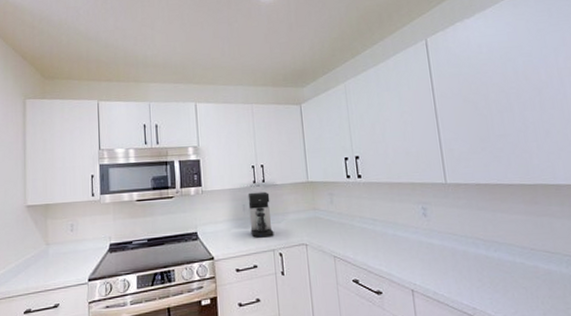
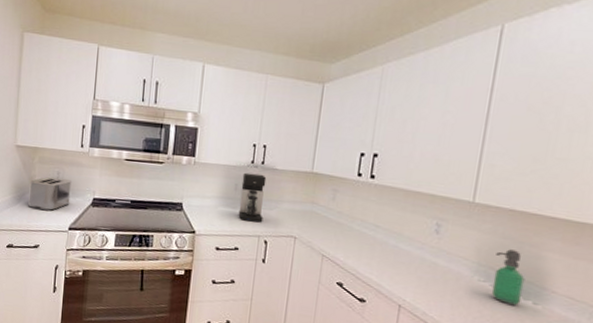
toaster: none [43,229,87,267] -> present [28,176,71,211]
soap dispenser: none [477,218,510,269] -> present [491,249,525,306]

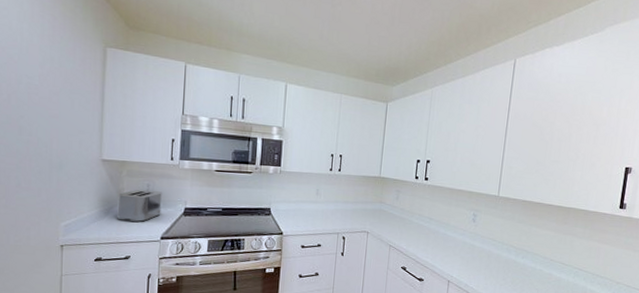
coffee maker: present [238,172,267,223] -> none [320,179,343,222]
soap dispenser: present [491,249,525,306] -> none [511,230,534,273]

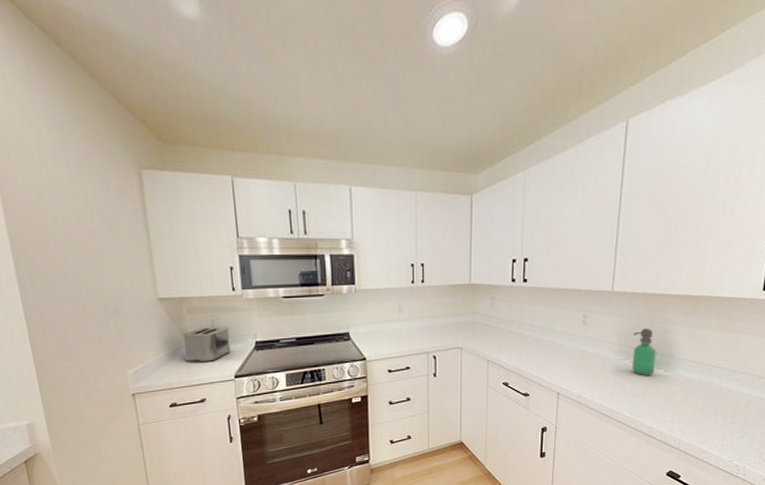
soap dispenser: none [511,230,534,273] -> present [631,328,657,376]

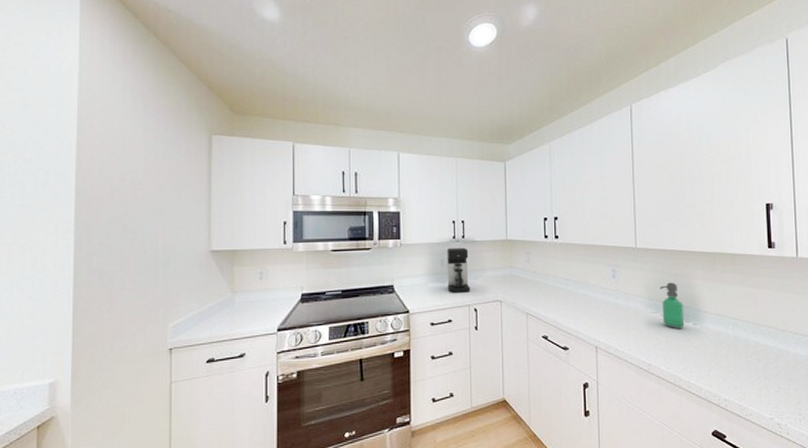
toaster: present [182,326,231,363] -> none [229,278,276,316]
coffee maker: none [405,293,430,340] -> present [447,247,471,293]

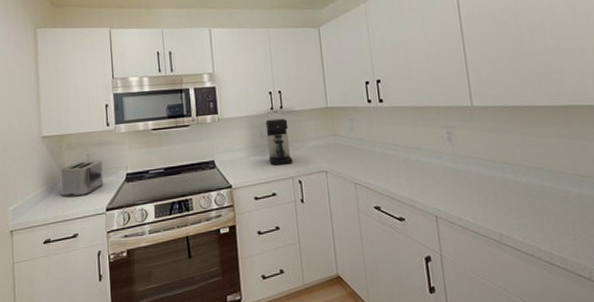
toaster: none [229,278,276,316] -> present [60,159,104,197]
soap dispenser: present [660,282,685,329] -> none [504,142,539,194]

